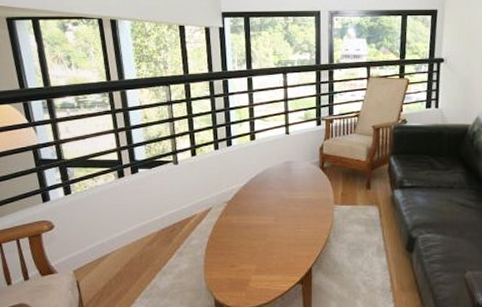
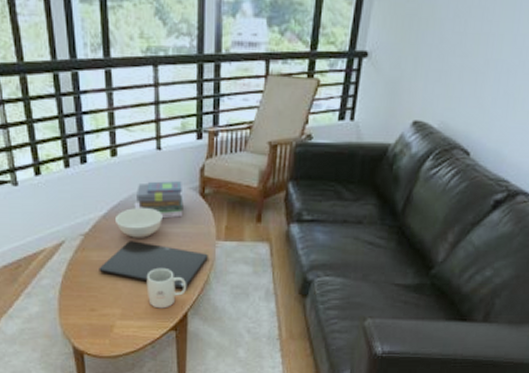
tablet: none [238,207,328,247] -> present [99,241,208,289]
bowl: none [253,179,290,204] -> present [116,207,162,238]
books: none [268,158,307,188] -> present [134,181,183,219]
mug: none [277,228,311,264] -> present [146,267,187,309]

